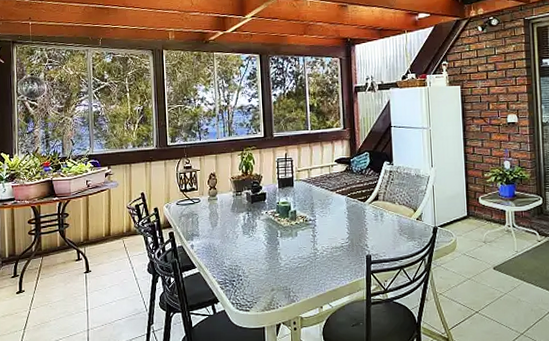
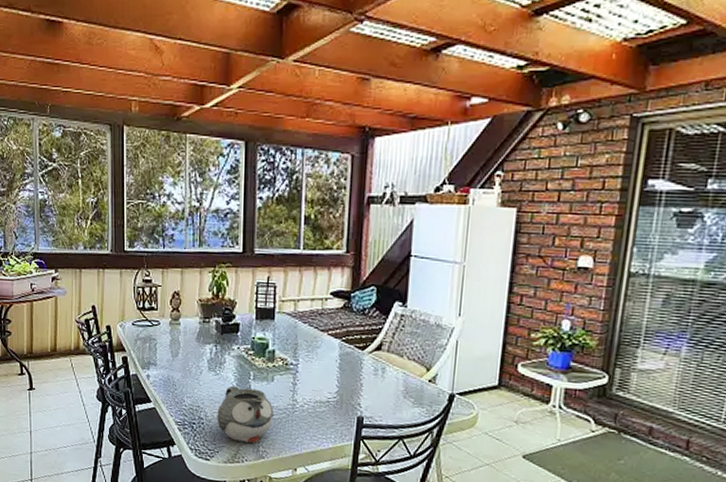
teapot: none [253,244,300,291] -> present [217,385,274,443]

